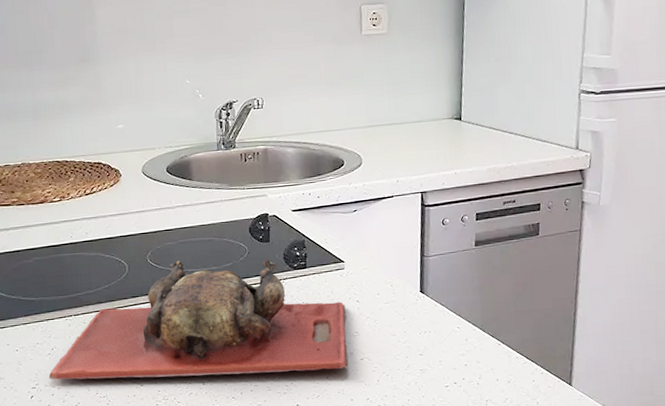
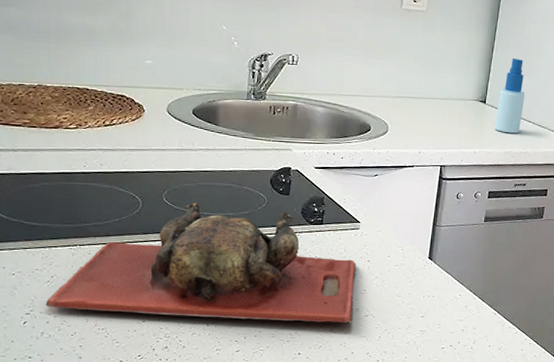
spray bottle: none [474,67,503,149] -> present [494,58,525,134]

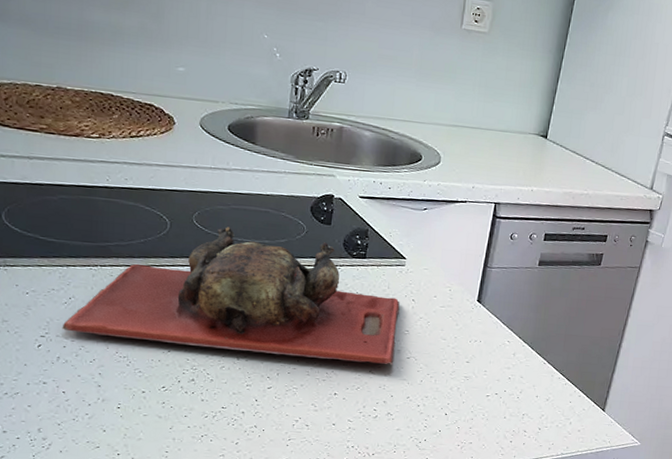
spray bottle: present [494,58,525,134] -> none [555,90,590,174]

